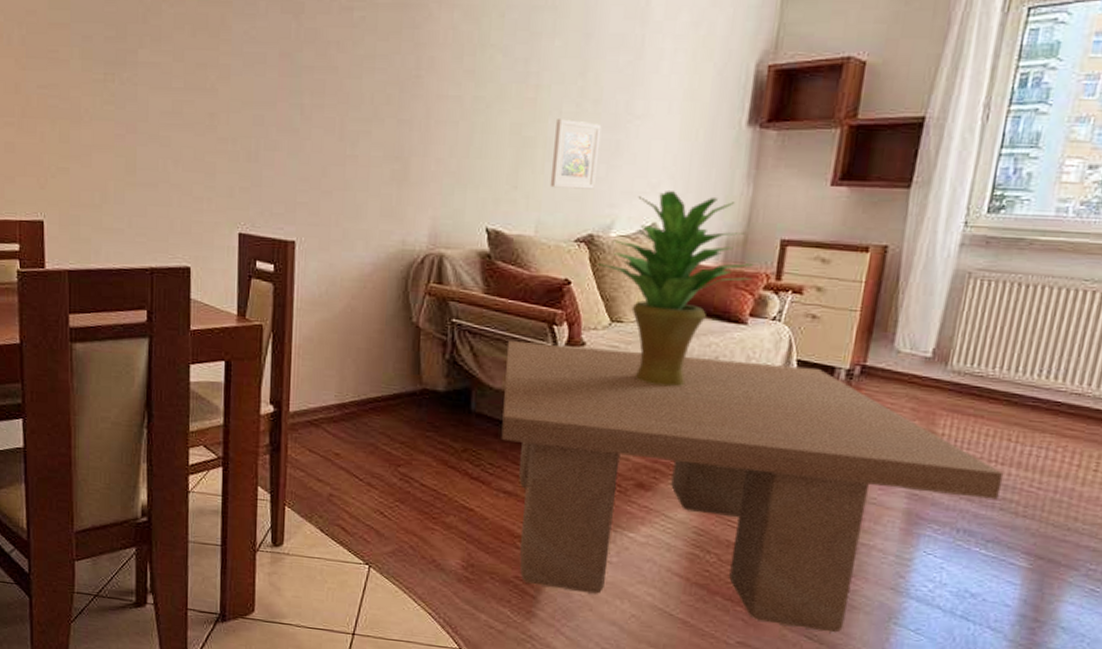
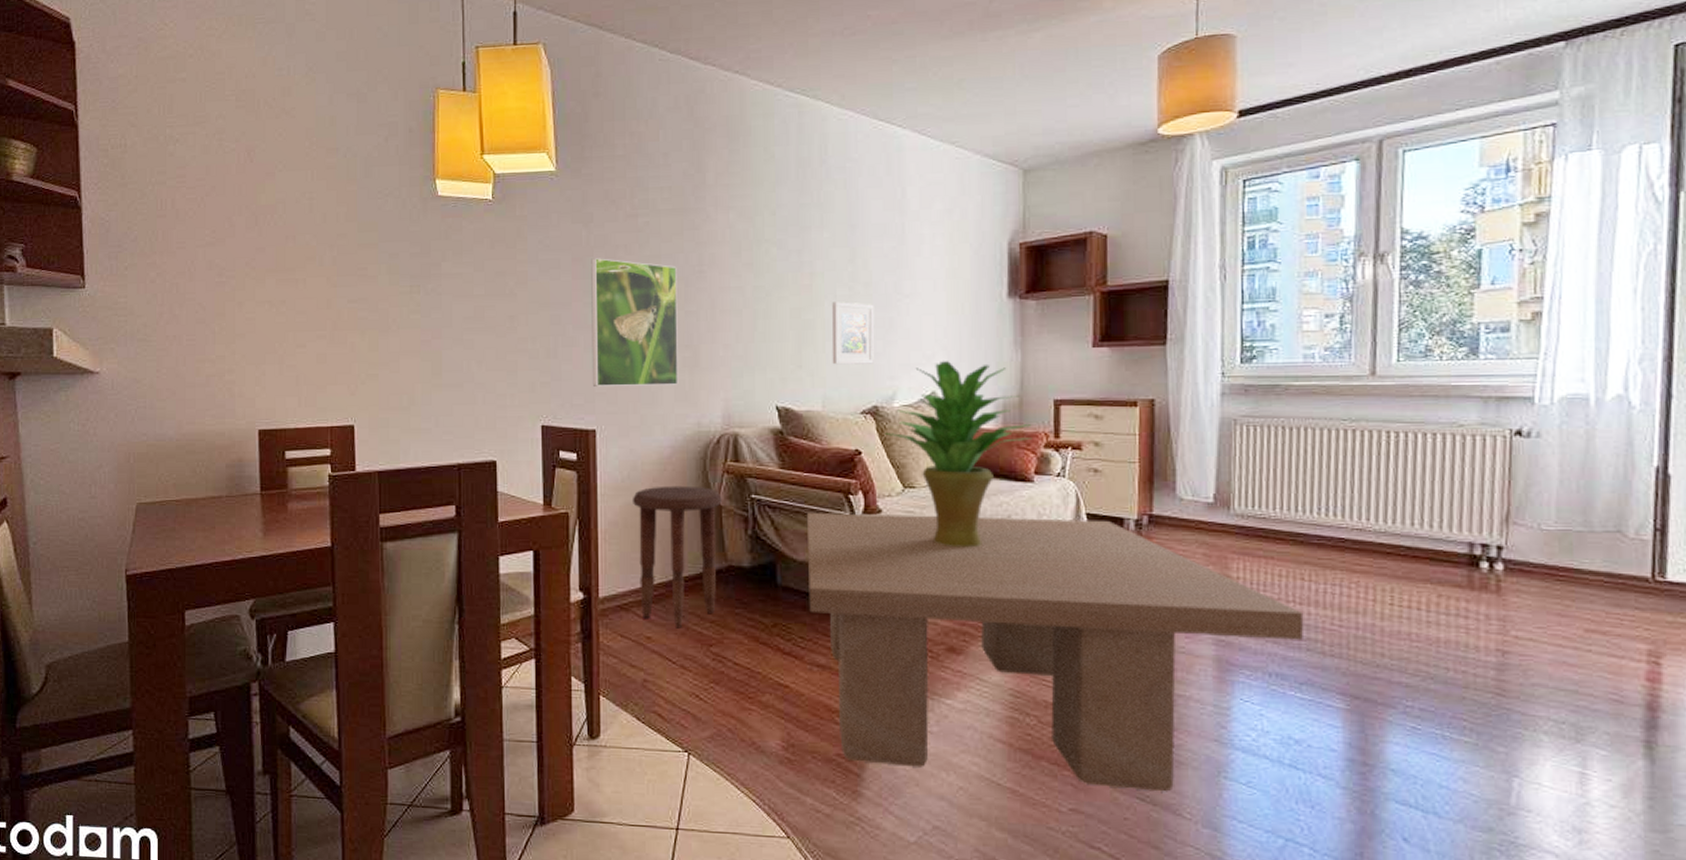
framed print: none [294,54,392,199] -> present [591,258,678,386]
side table: none [328,304,422,447] -> present [632,485,722,629]

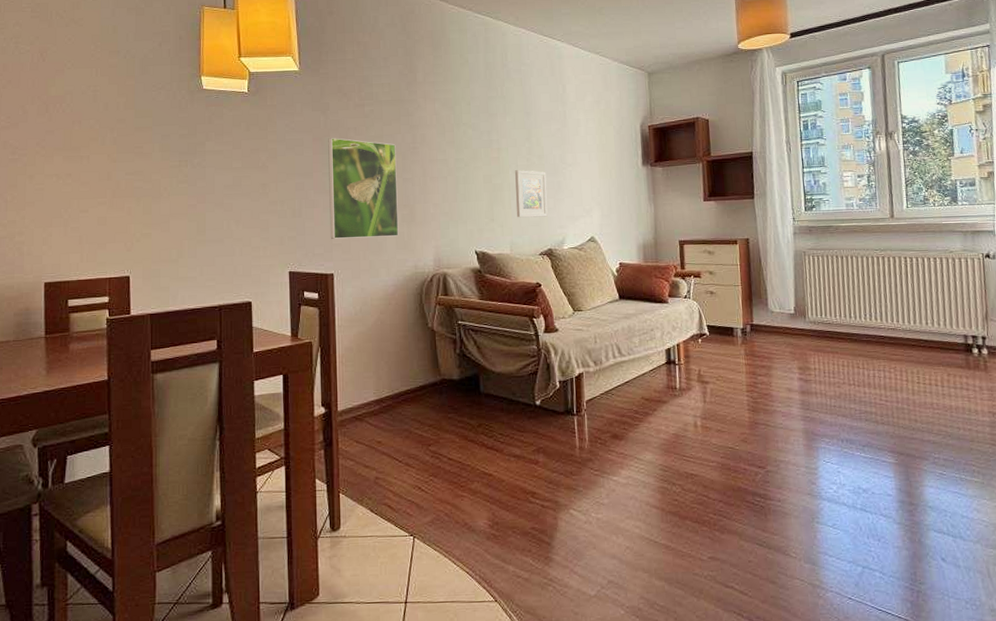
side table: present [632,485,722,629] -> none [363,316,435,433]
coffee table: present [806,513,1304,792] -> none [501,330,862,538]
potted plant: present [884,361,1032,548] -> none [558,213,665,356]

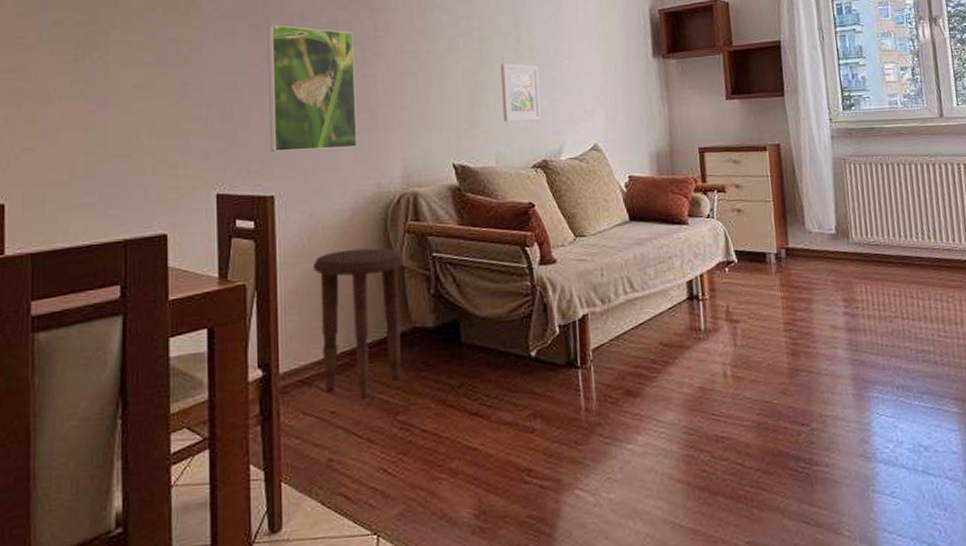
side table: none [363,316,435,433] -> present [312,248,404,399]

